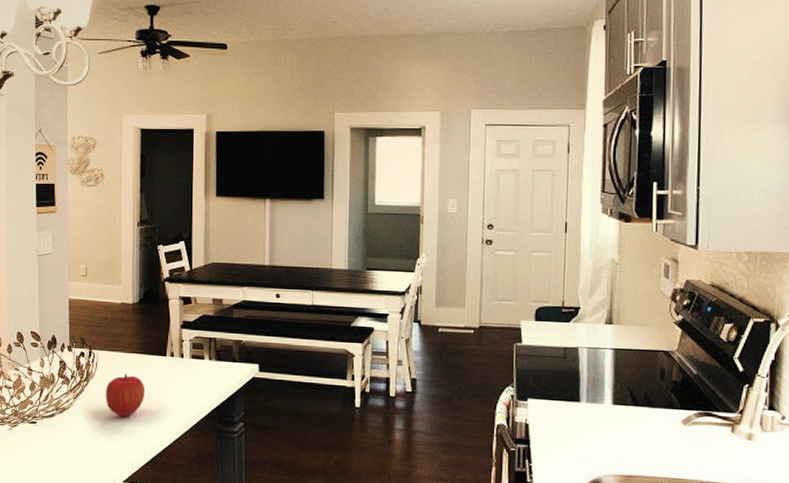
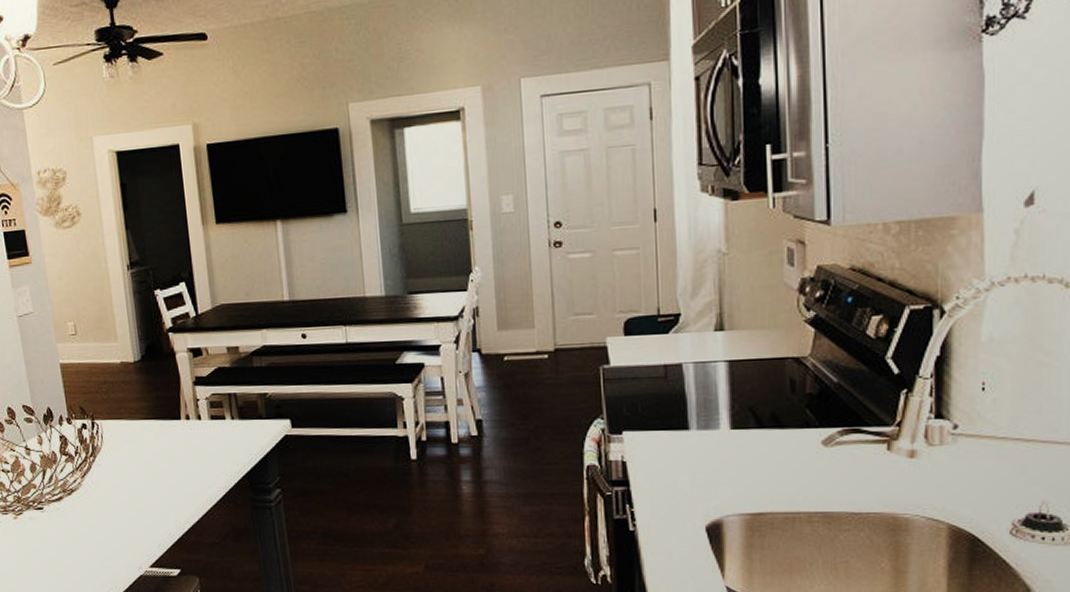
fruit: present [105,374,145,417] -> none [115,444,162,494]

